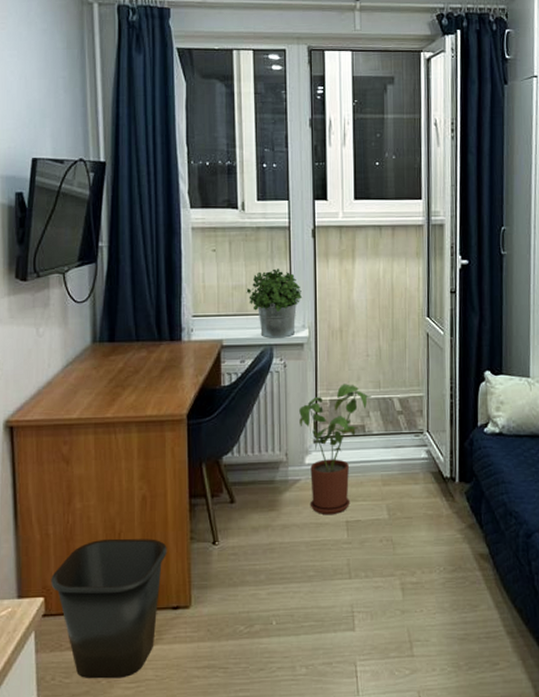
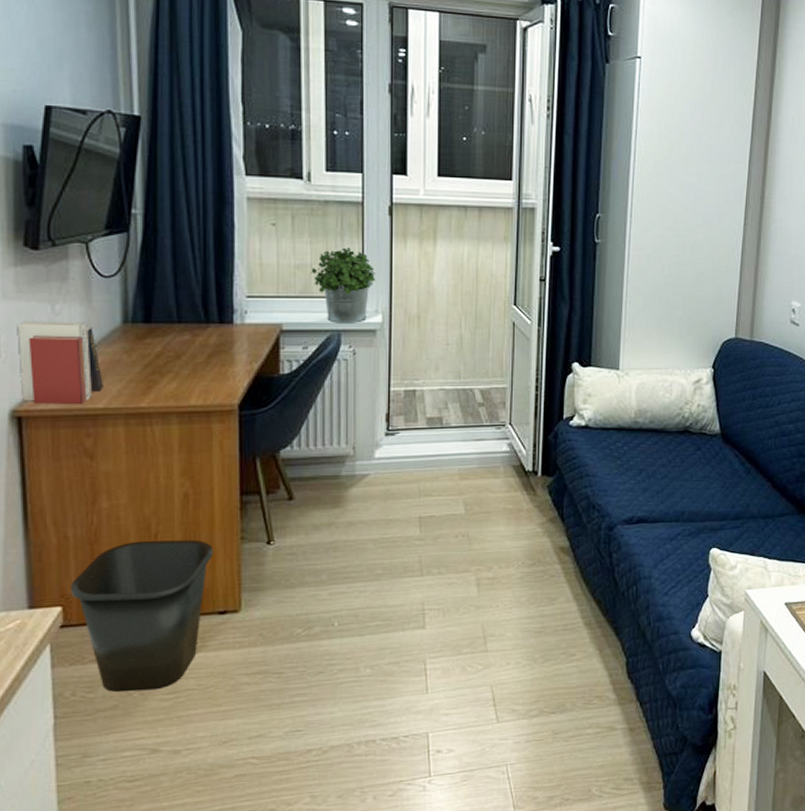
books: none [10,342,78,416] -> present [17,321,105,405]
house plant: present [299,384,372,514] -> none [369,373,451,510]

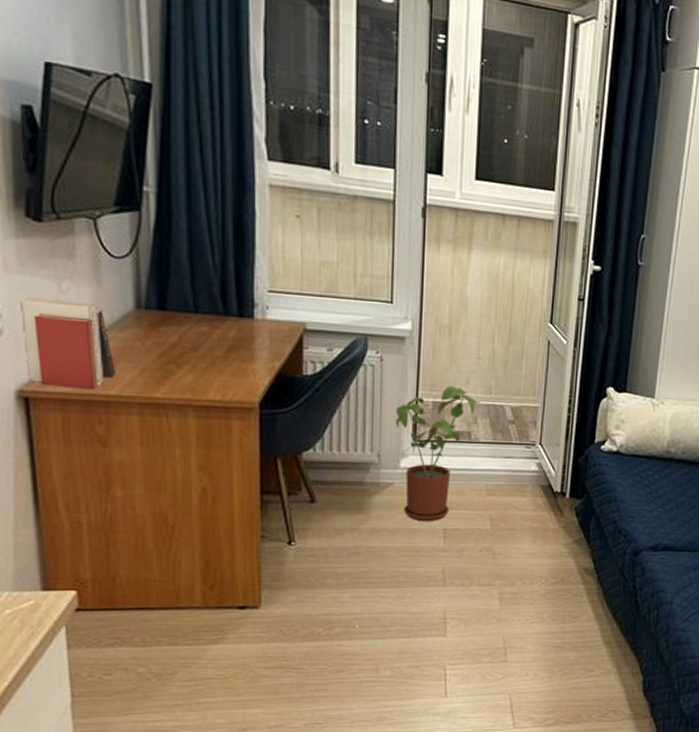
waste bin: present [71,539,213,692] -> none [85,532,233,677]
potted plant: present [311,247,376,323] -> none [337,248,407,329]
house plant: none [369,373,451,510] -> present [396,386,481,521]

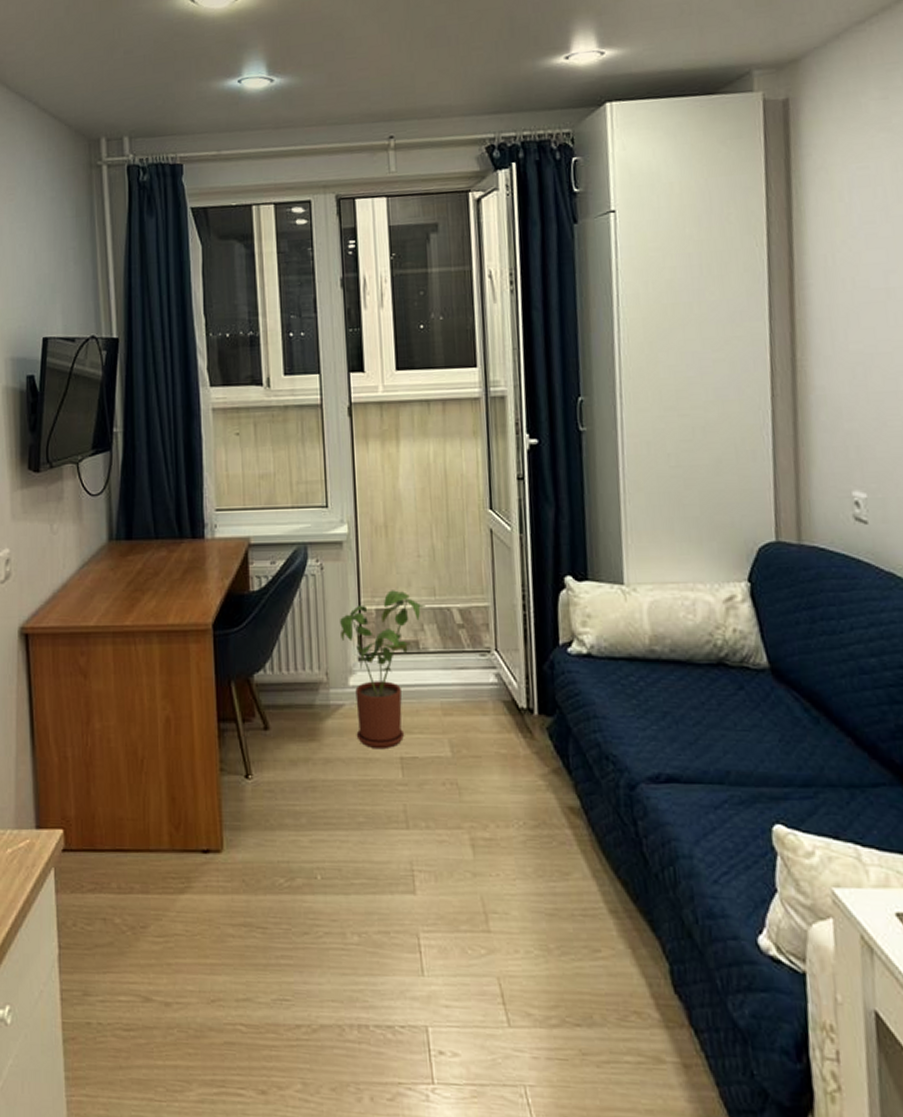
books: present [20,297,117,391] -> none [24,540,95,623]

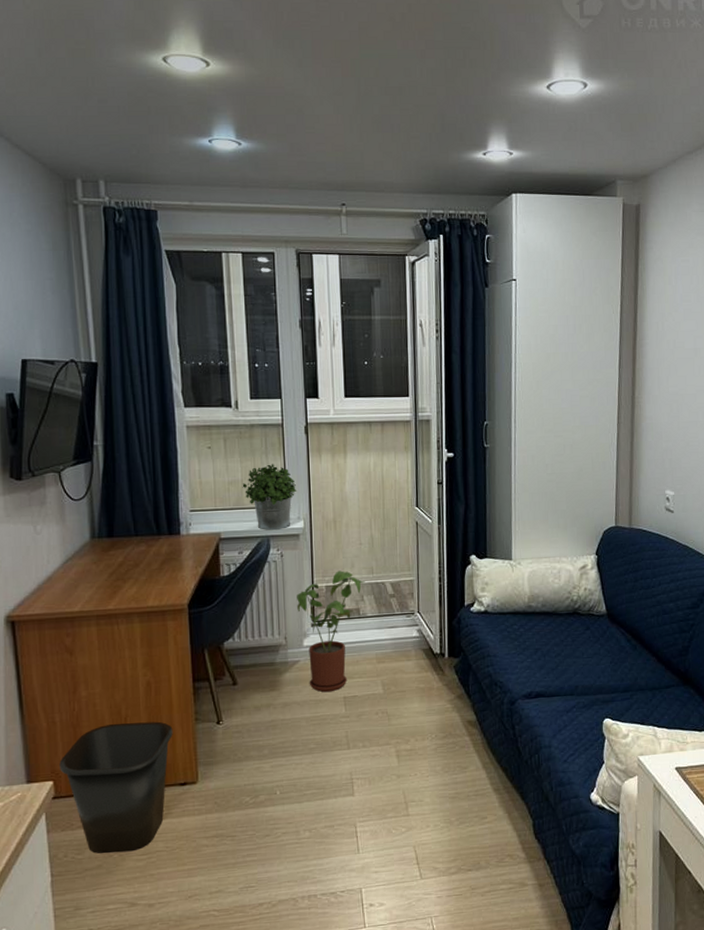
waste bin: none [70,765,195,931] -> present [59,721,173,853]
potted plant: none [275,453,340,536] -> present [242,464,297,530]

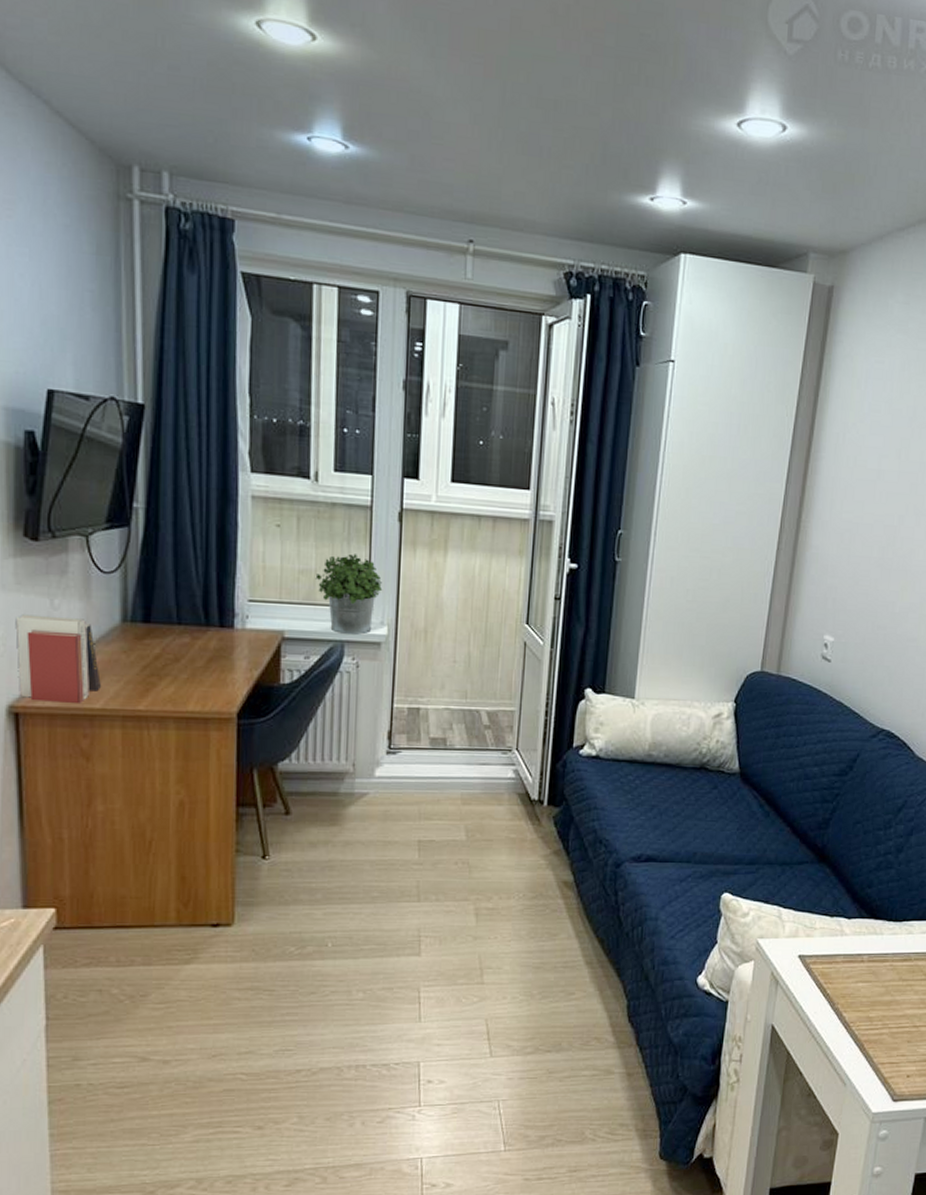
books: none [7,539,79,610] -> present [15,614,102,704]
waste bin: present [59,721,173,853] -> none [64,847,208,999]
house plant: present [297,570,365,692] -> none [371,691,456,832]

